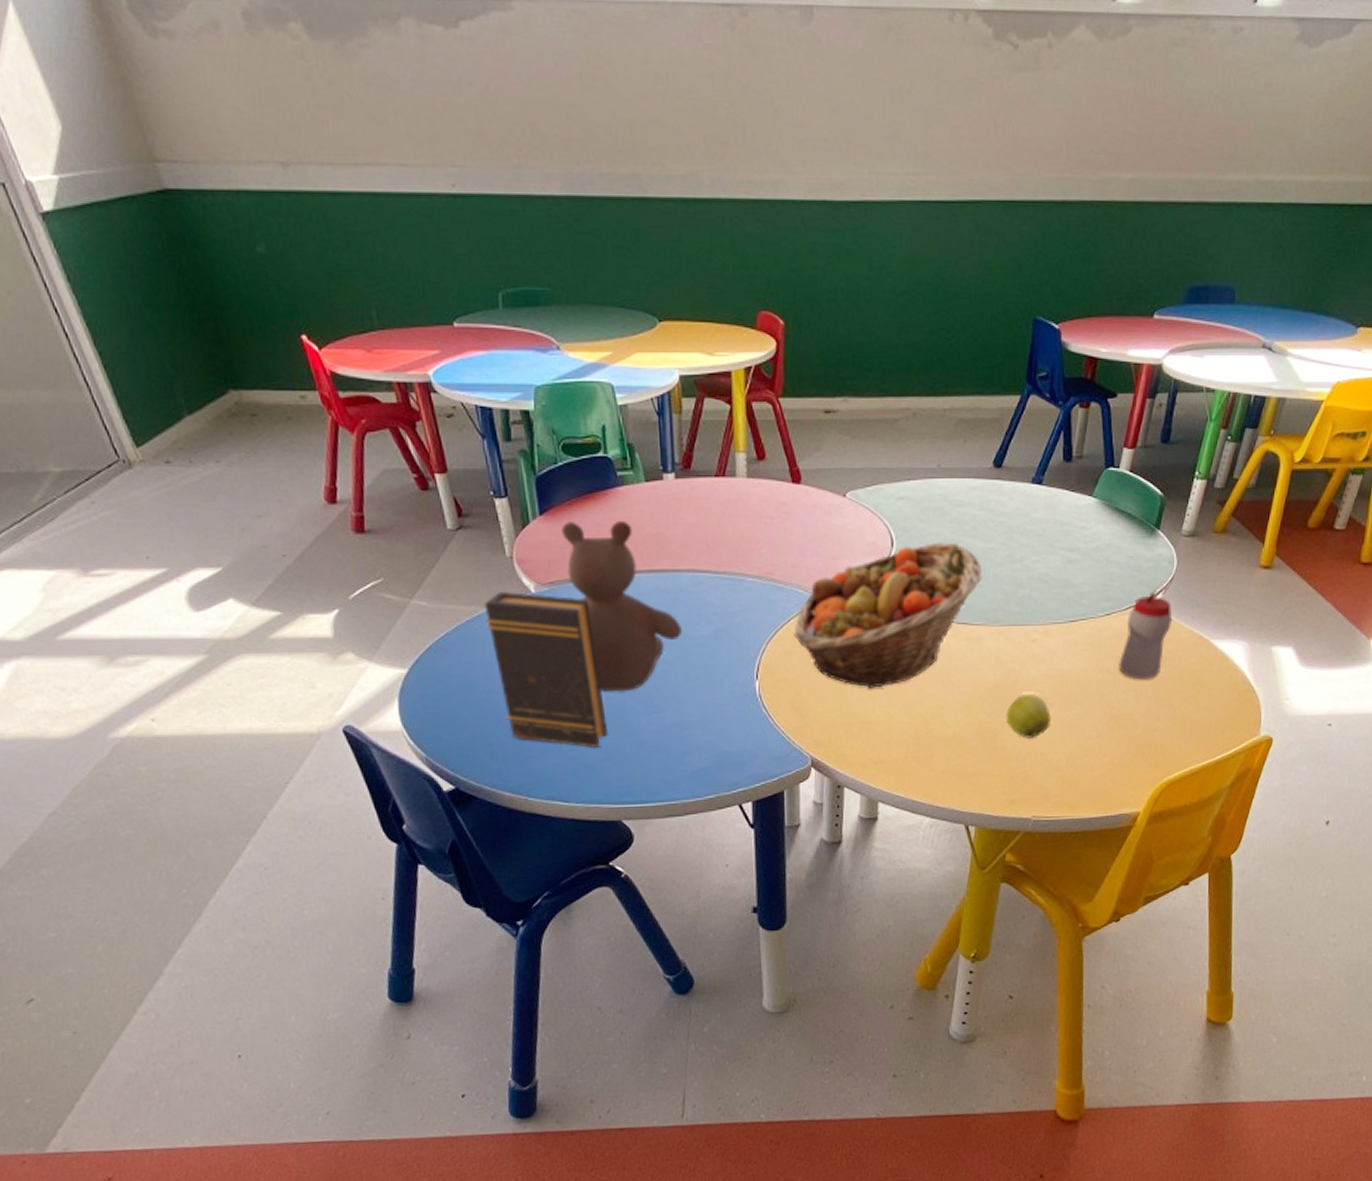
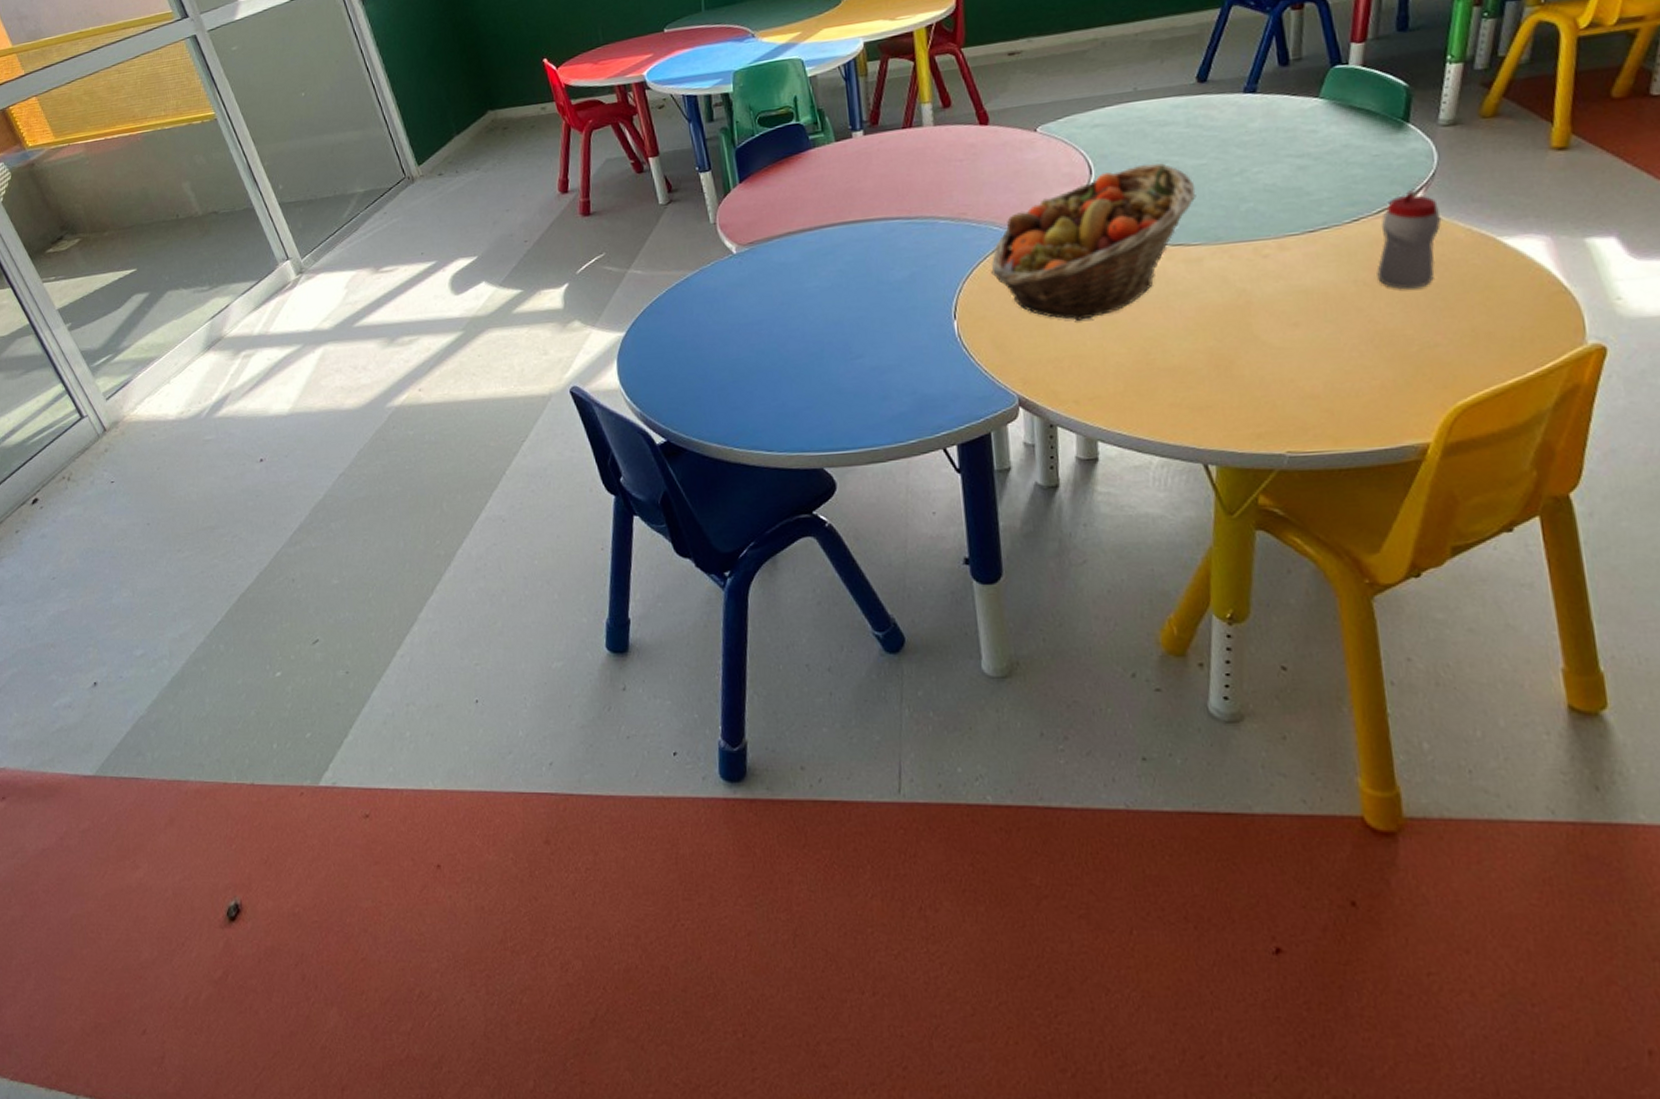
book: present [484,591,607,748] -> none [691,254,807,397]
bear: present [561,520,682,692] -> none [759,179,876,342]
apple: present [1005,693,1051,739] -> none [1240,313,1298,364]

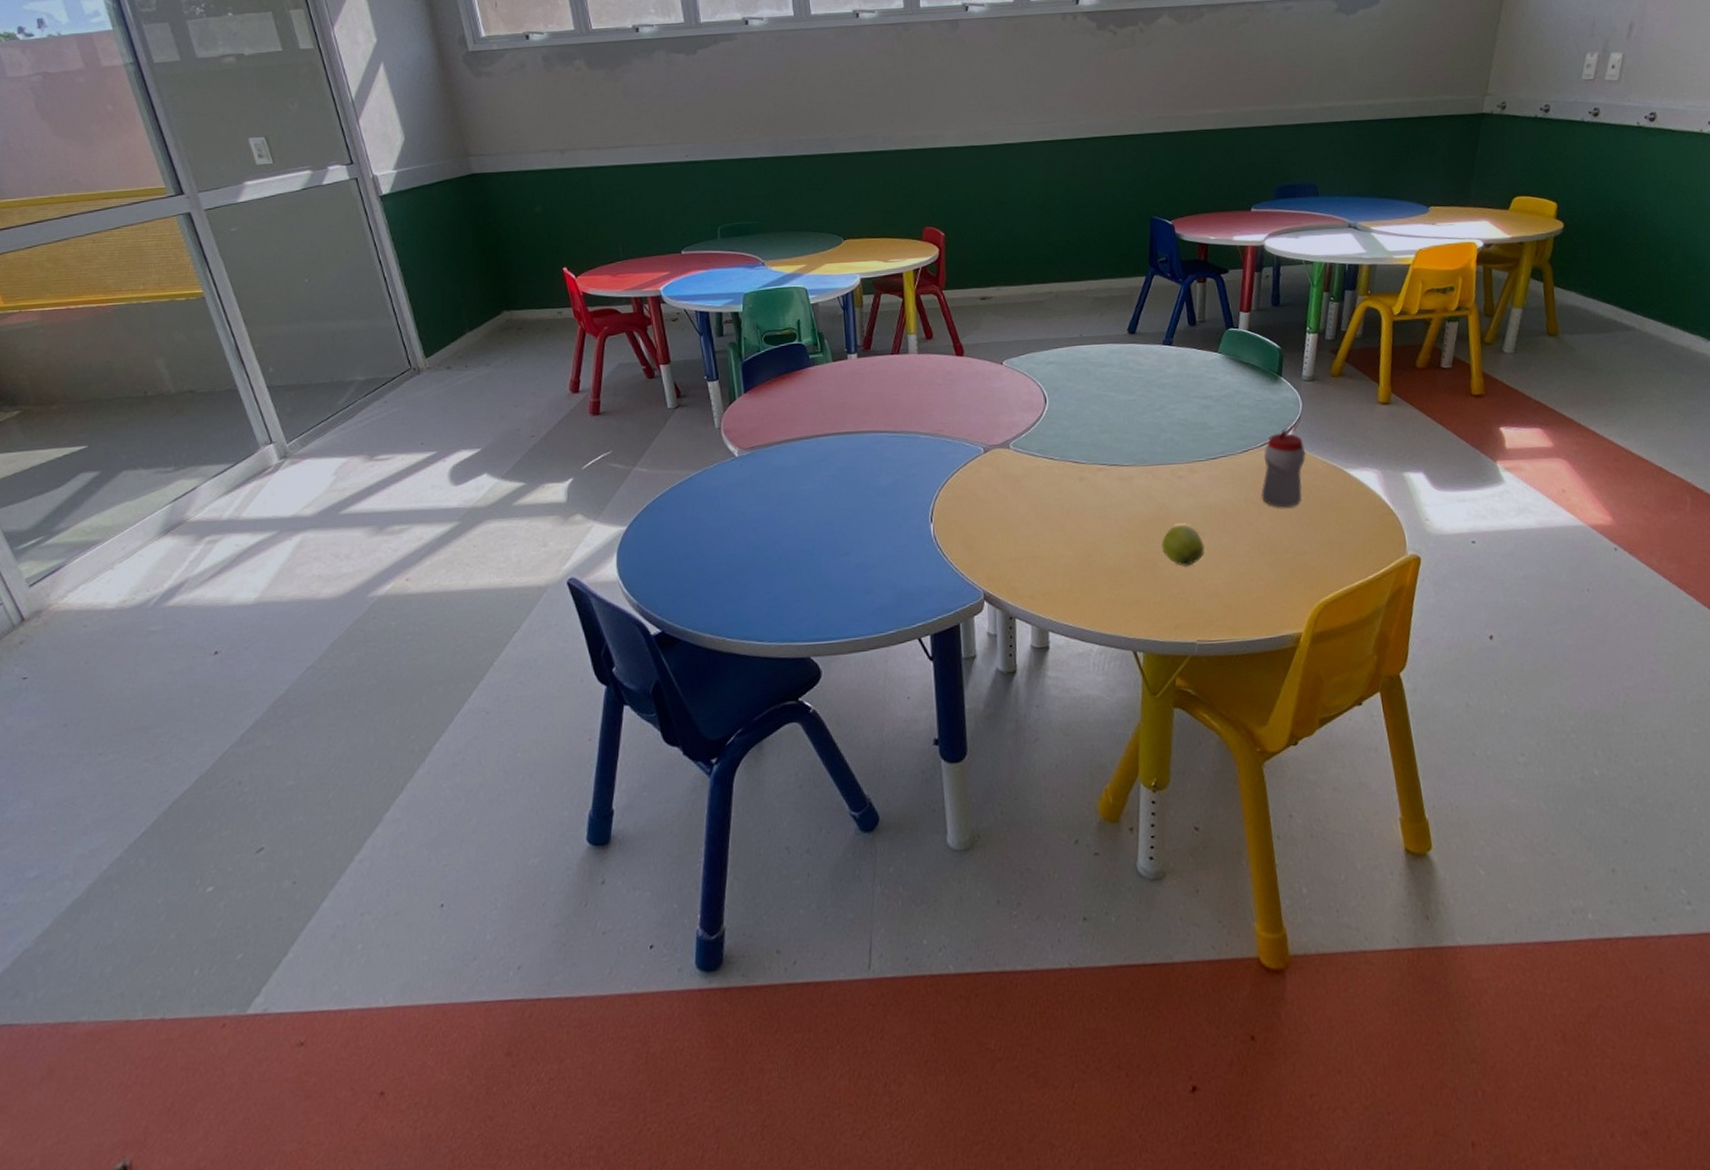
fruit basket: present [991,163,1196,321] -> none [963,396,1128,526]
apple: none [1240,313,1298,364] -> present [1161,524,1205,566]

